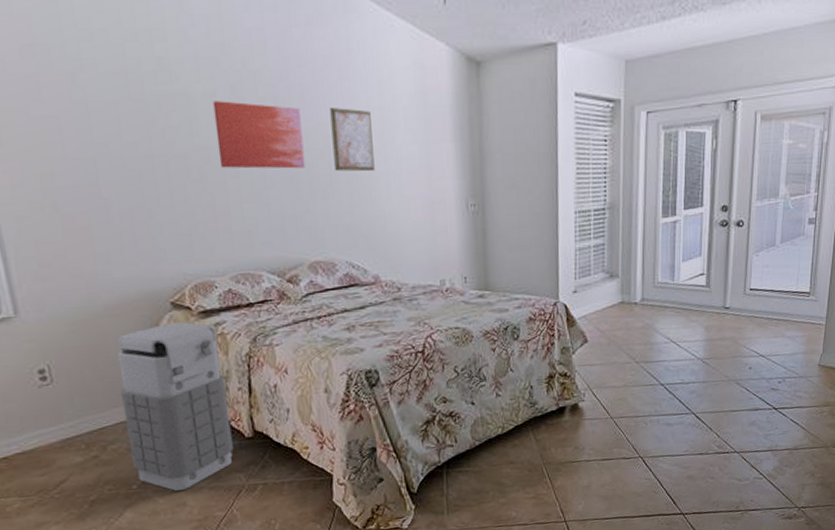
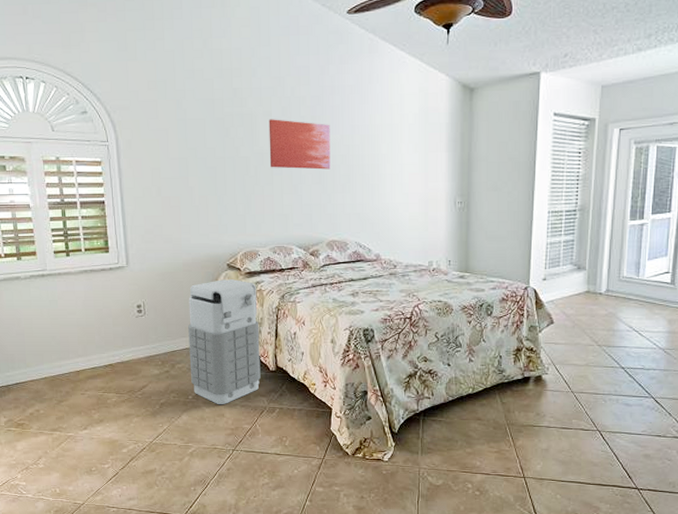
wall art: present [329,108,375,172] -> none [352,124,383,173]

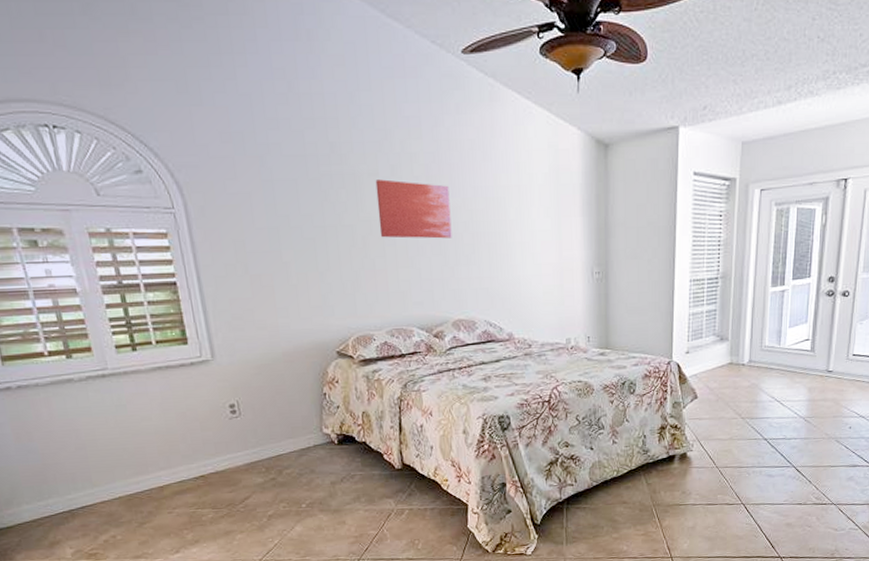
grenade: present [188,279,261,405] -> none [292,369,385,512]

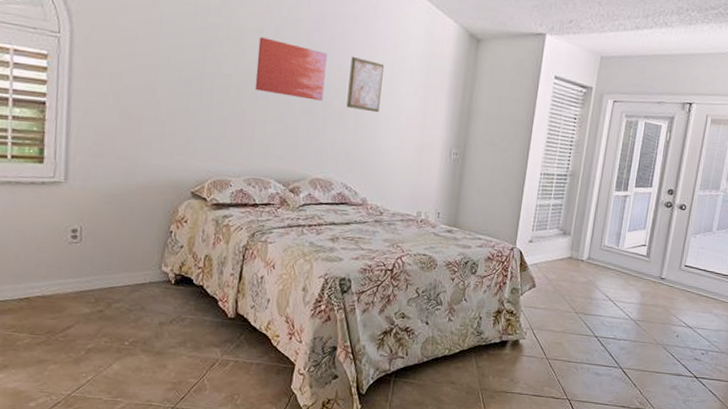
wall art: none [474,185,512,242] -> present [347,57,384,113]

